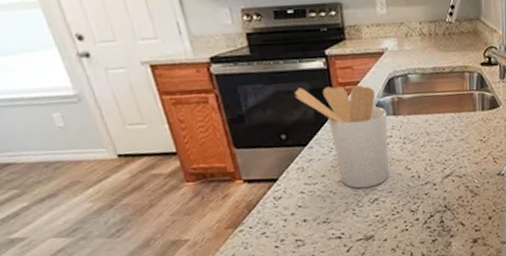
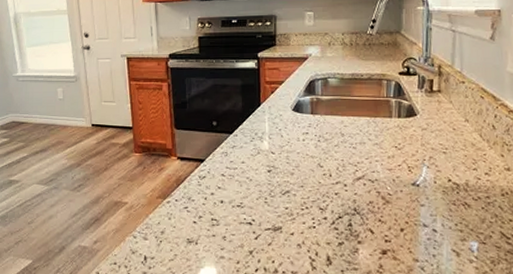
utensil holder: present [294,85,389,189] -> none [228,83,305,179]

